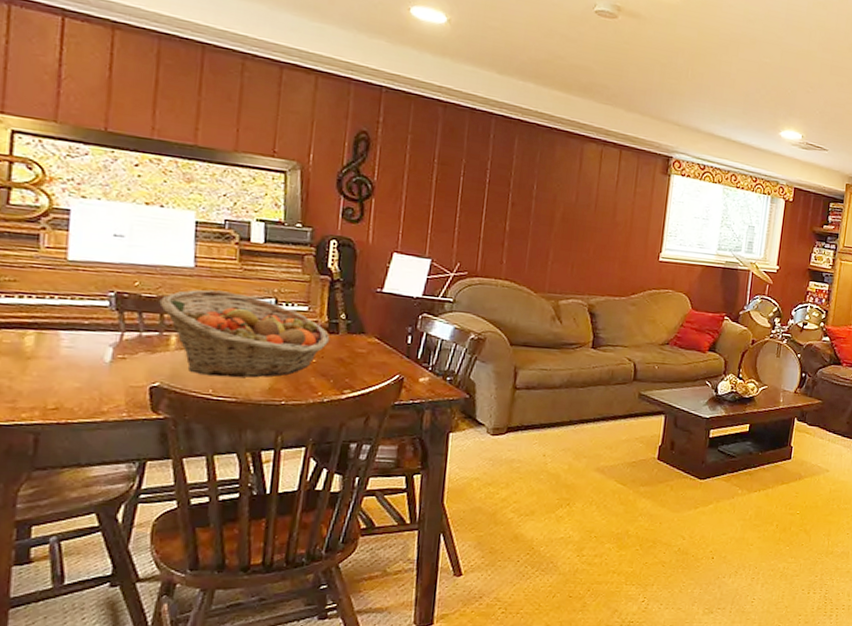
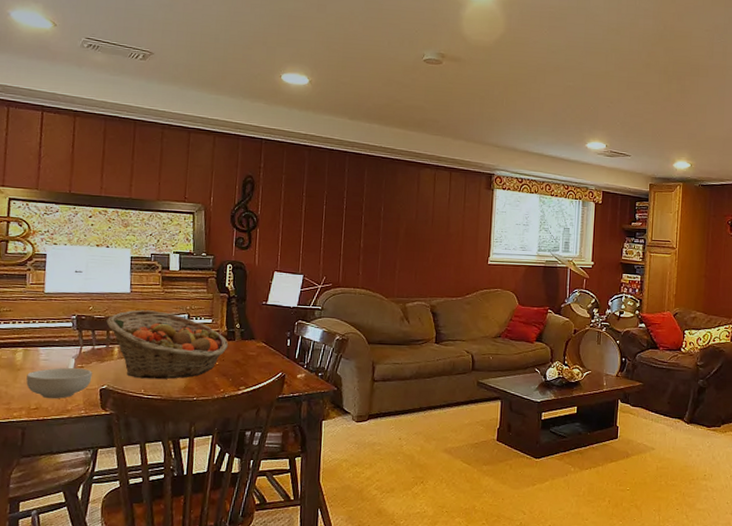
cereal bowl: none [40,358,139,398] -> present [26,368,92,399]

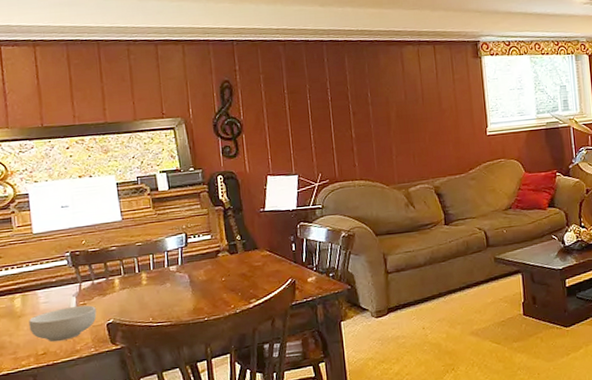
fruit basket: present [106,310,229,380] -> none [102,234,232,307]

